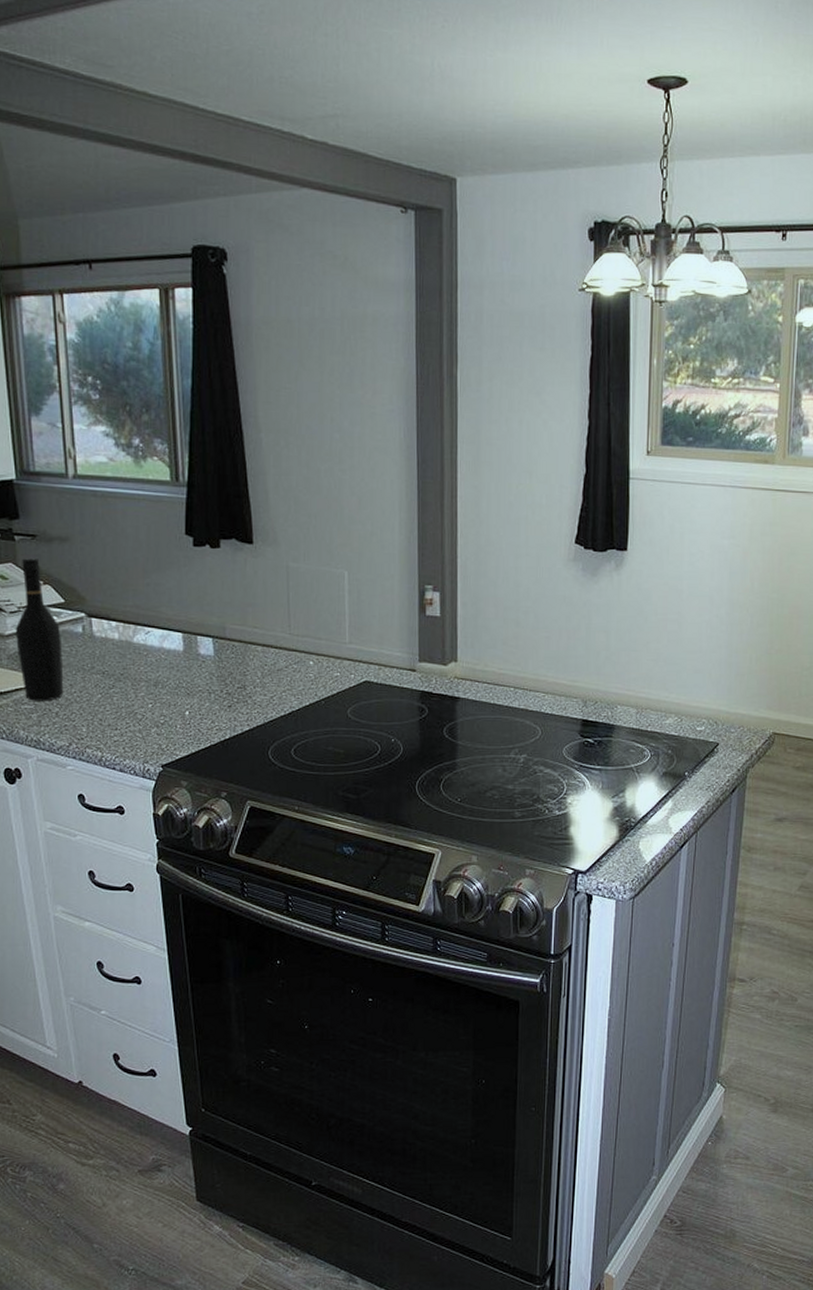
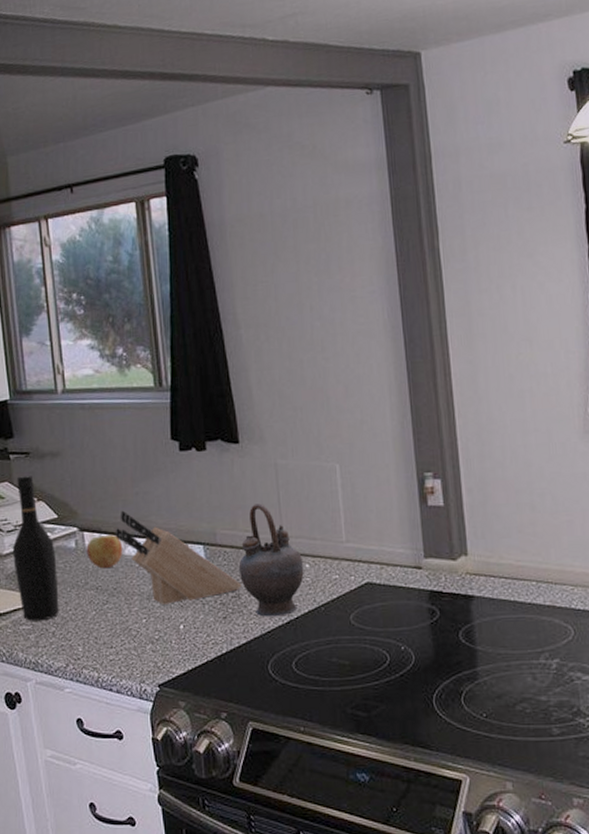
apple: none [94,622,132,655] -> present [86,534,123,569]
knife block: none [124,599,248,692] -> present [115,510,242,605]
teapot: none [245,602,308,708] -> present [238,503,304,617]

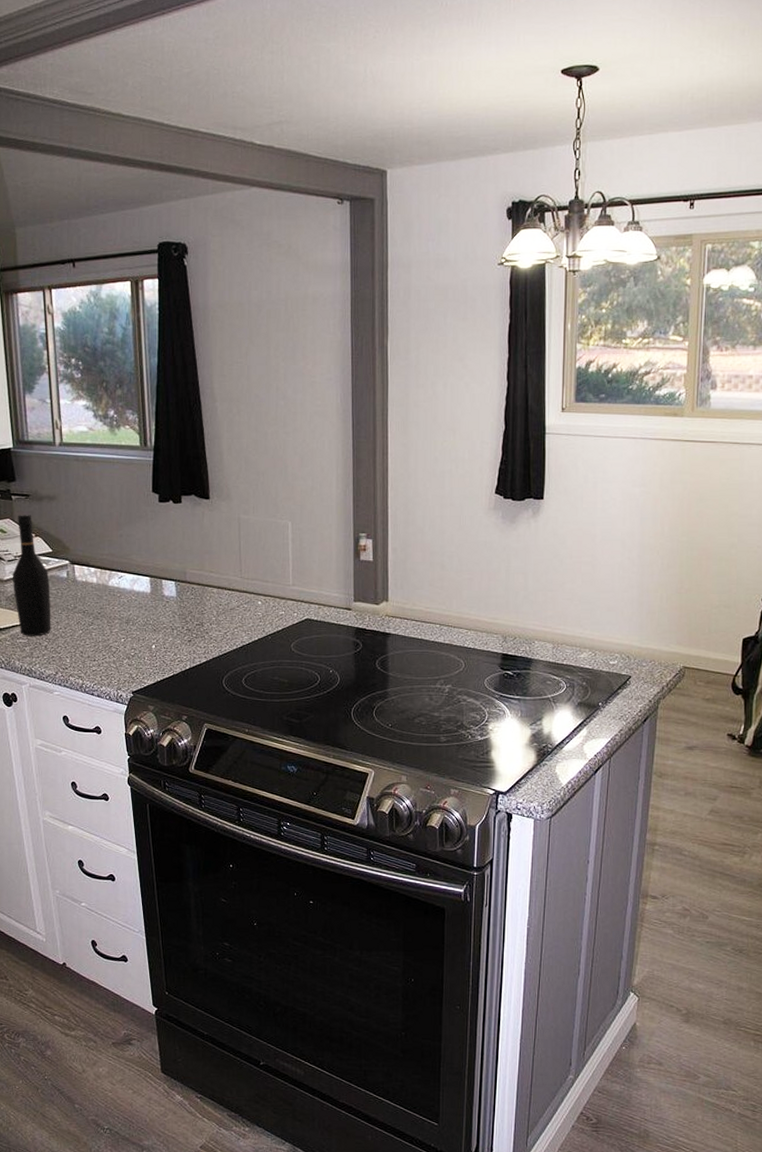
apple: present [86,534,123,569] -> none [76,568,107,596]
knife block: present [115,510,242,605] -> none [101,549,205,628]
teapot: present [238,503,304,617] -> none [203,550,257,642]

